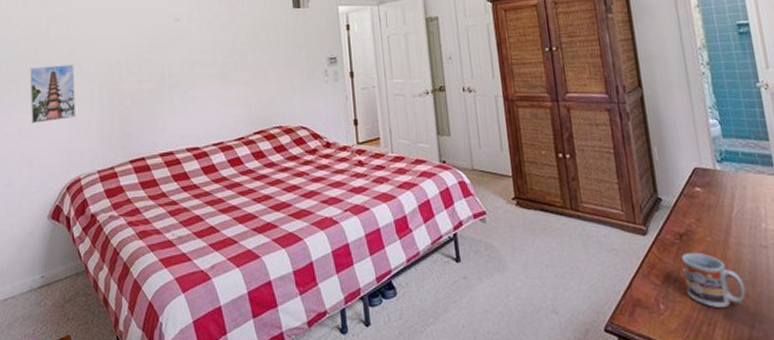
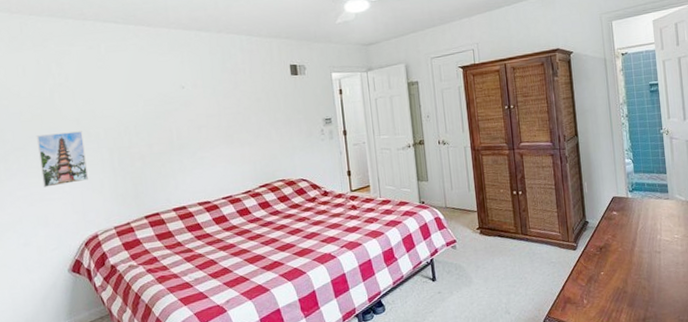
cup: present [682,252,746,307] -> none [601,260,644,299]

